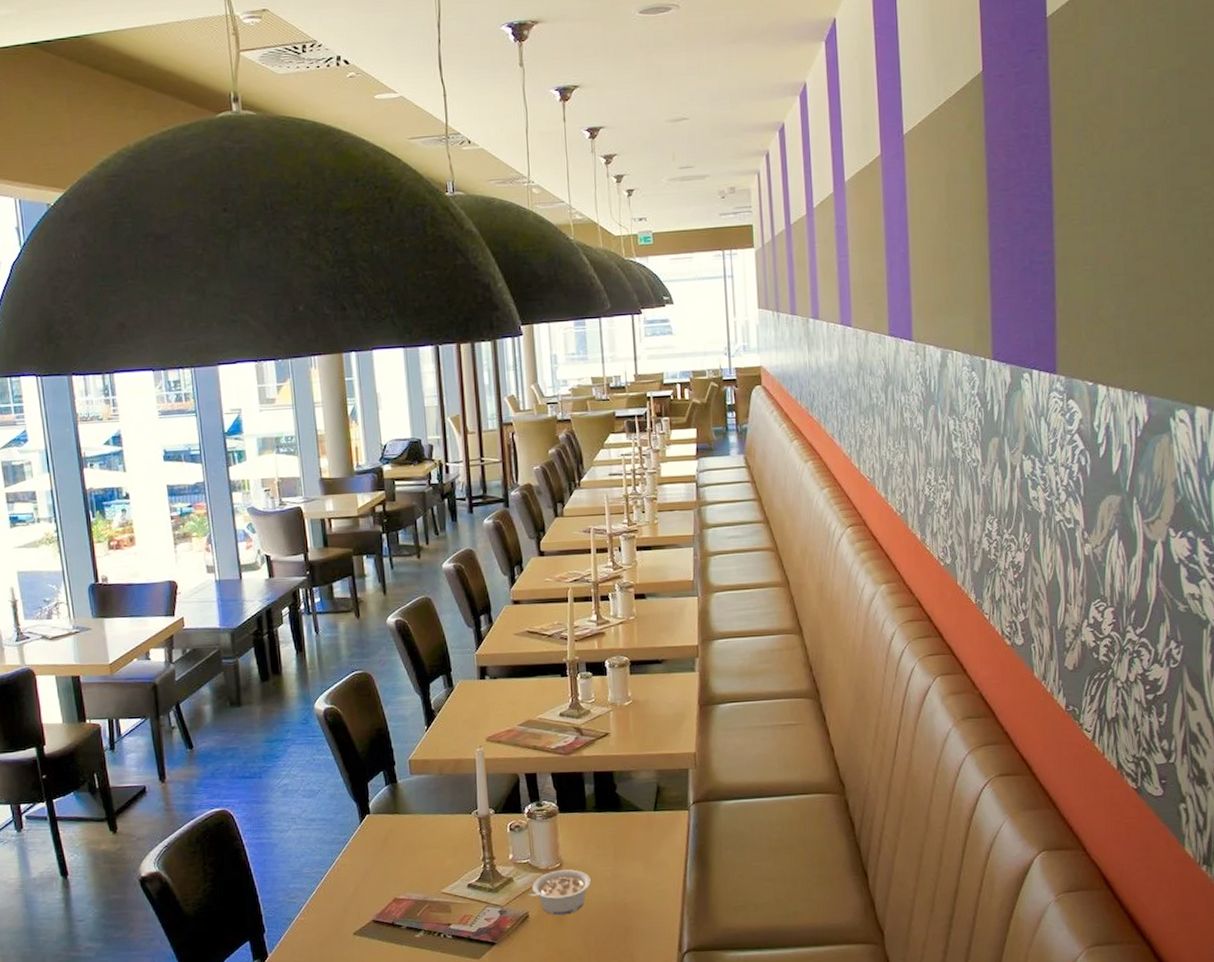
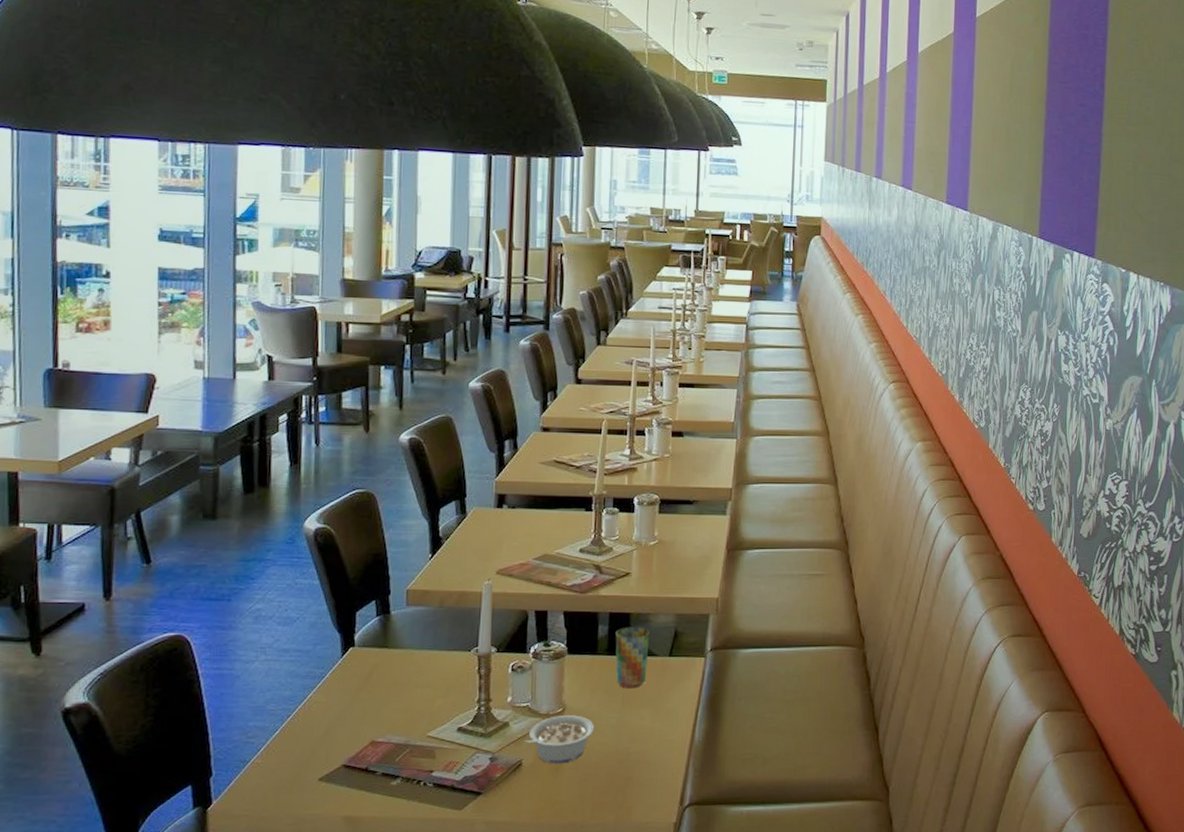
cup: none [601,784,635,843] -> present [615,626,650,689]

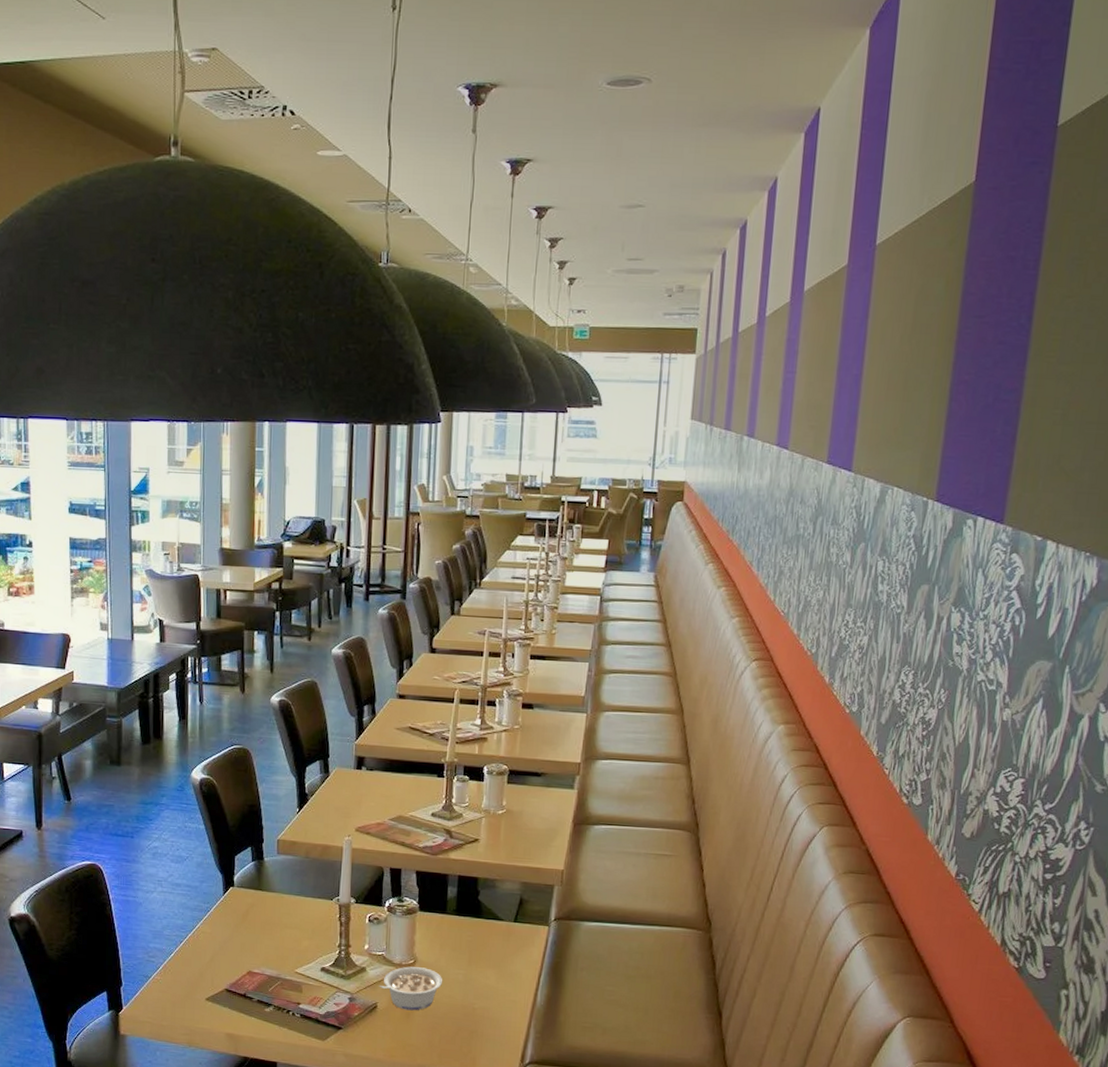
cup: present [615,626,650,689] -> none [463,890,496,949]

